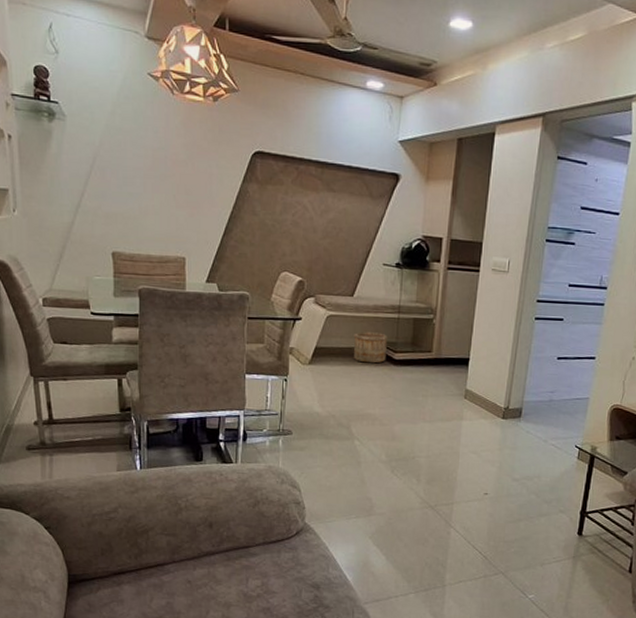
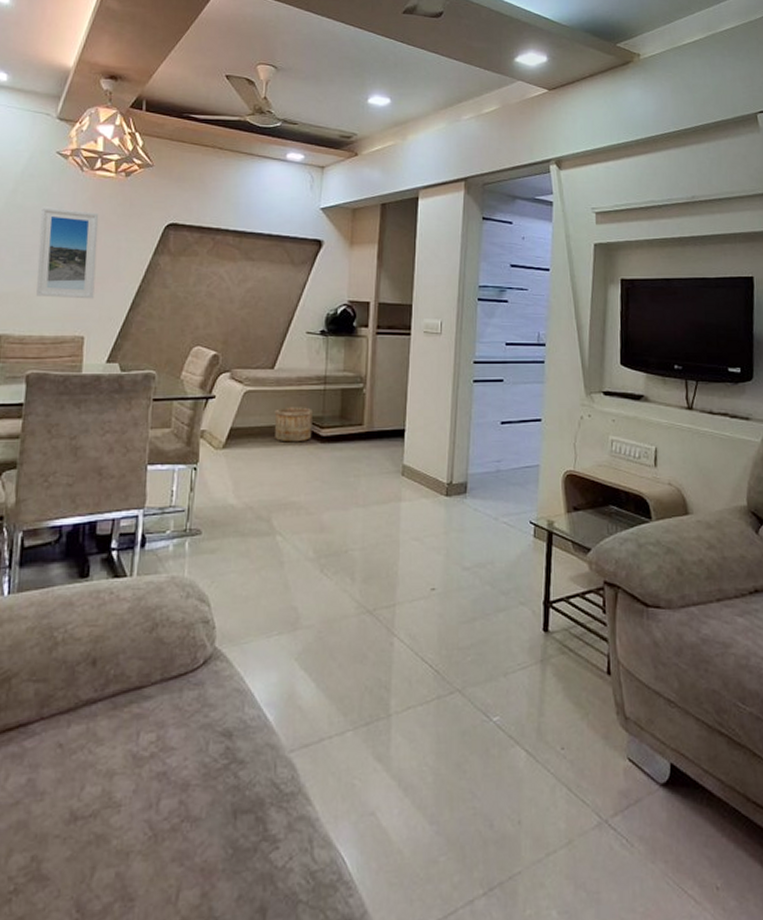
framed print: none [139,130,191,223] -> present [36,207,99,299]

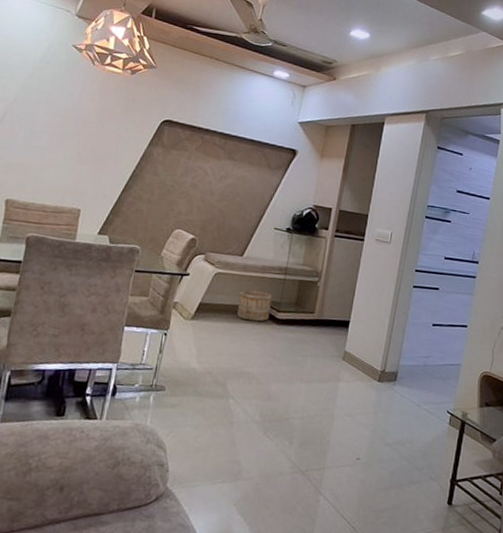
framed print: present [36,207,99,299] -> none [42,92,105,178]

